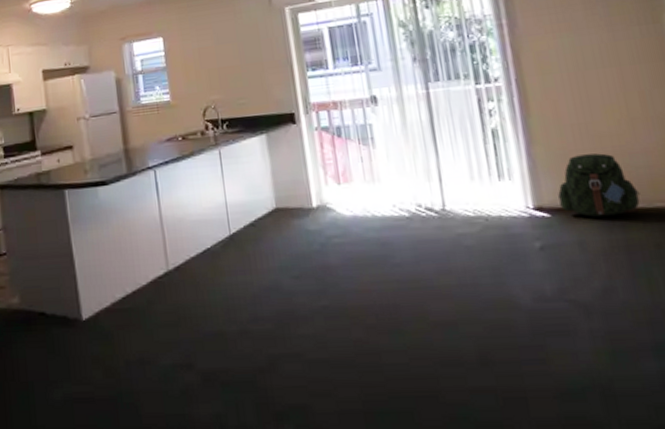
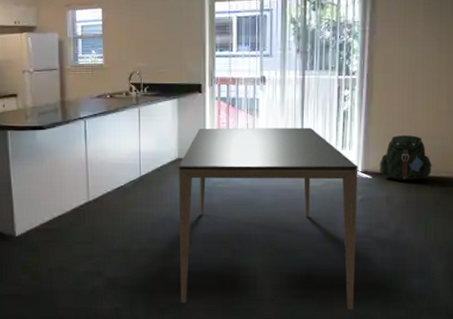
dining table: none [277,154,561,412] -> present [178,127,358,311]

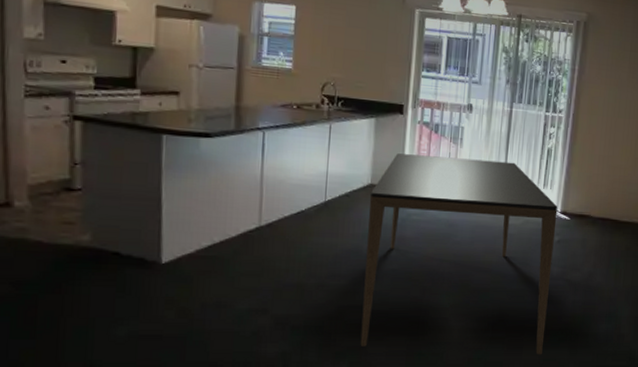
backpack: present [380,135,433,180] -> none [578,178,627,224]

